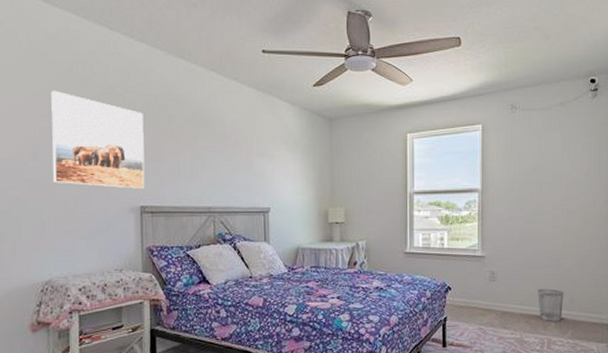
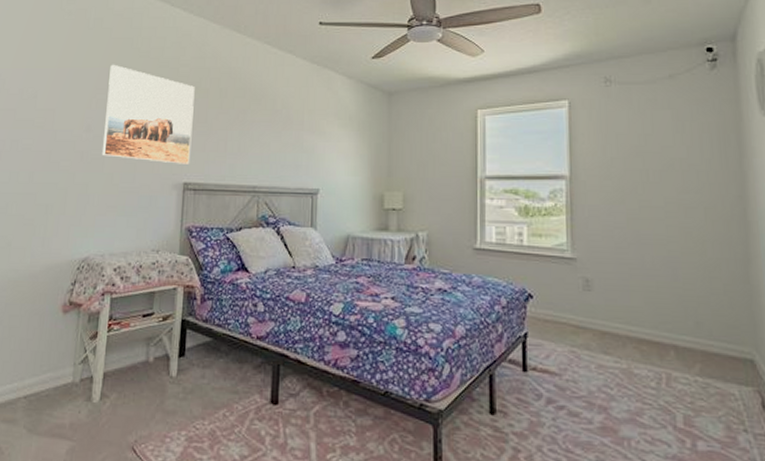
wastebasket: present [538,288,564,321] -> none [649,305,687,350]

